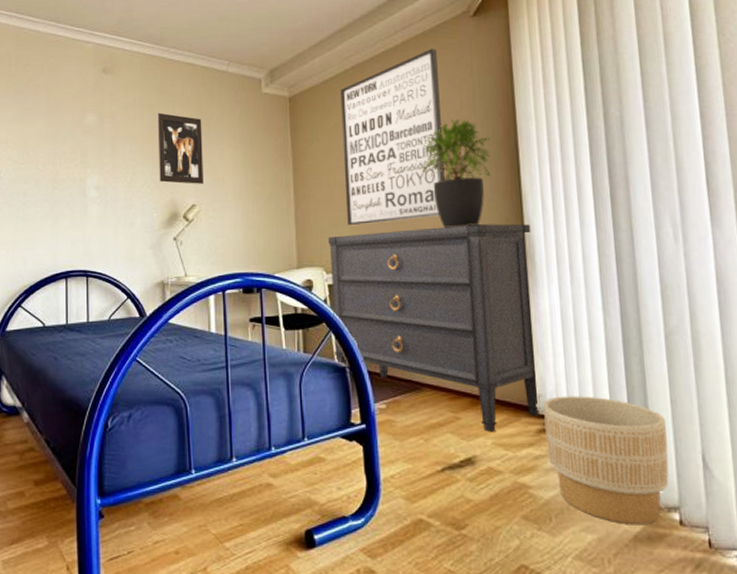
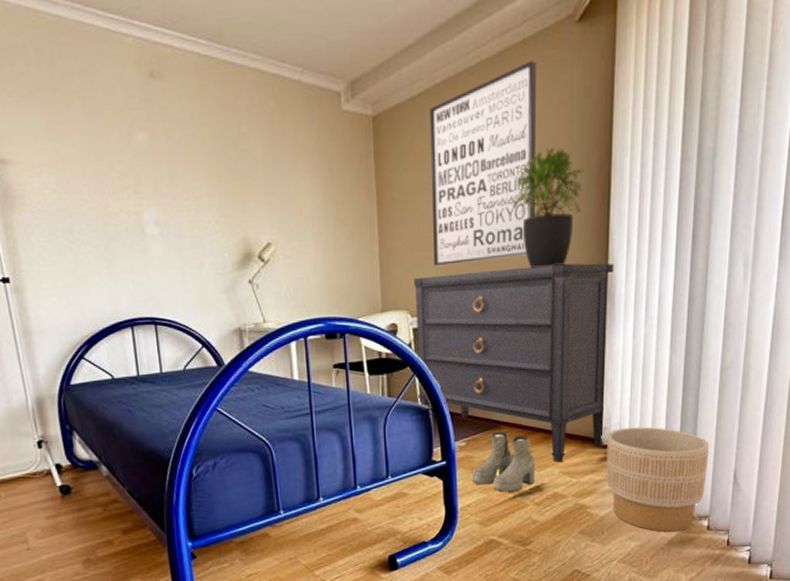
wall art: present [157,112,203,184] -> none [220,132,279,220]
boots: none [394,394,465,463] -> present [472,431,535,492]

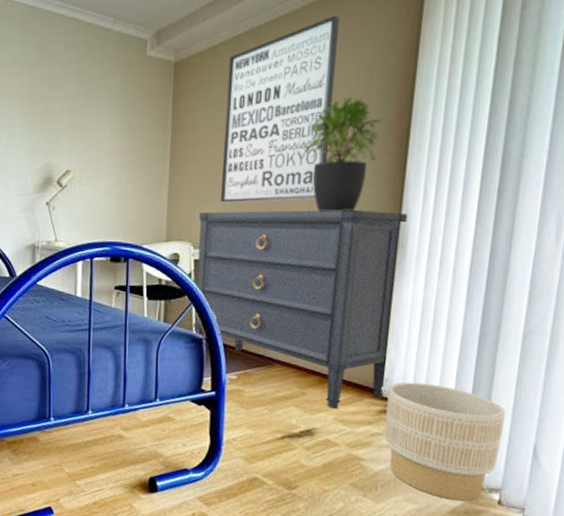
boots: present [472,431,535,492] -> none [240,369,308,432]

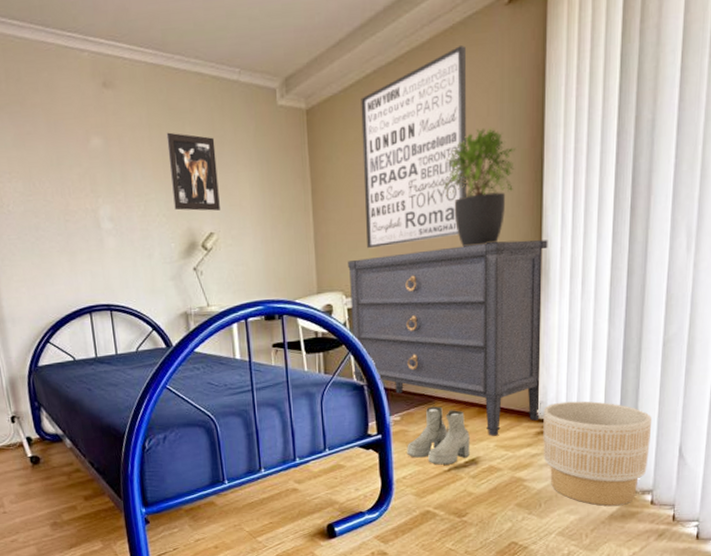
wall art: none [35,71,82,150] -> present [166,132,220,211]
boots: none [240,369,308,432] -> present [407,406,470,465]

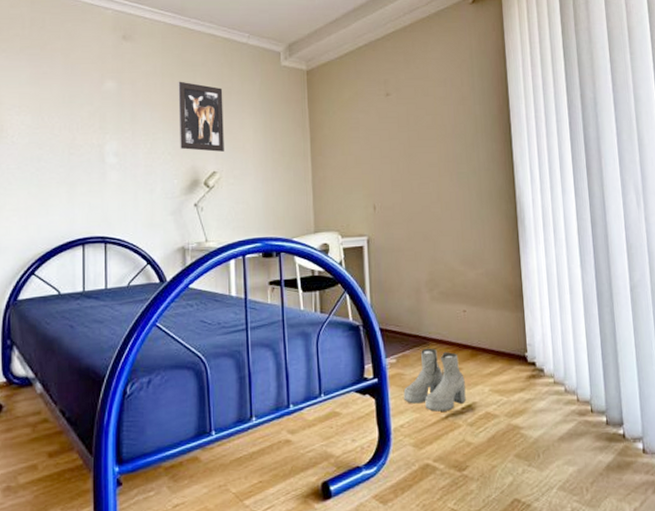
dresser: present [348,240,548,436] -> none [343,191,530,380]
wall art: present [361,45,467,249] -> none [354,31,448,193]
potted plant: present [441,127,516,247] -> none [426,95,487,195]
planter: present [543,401,653,506] -> none [532,344,635,455]

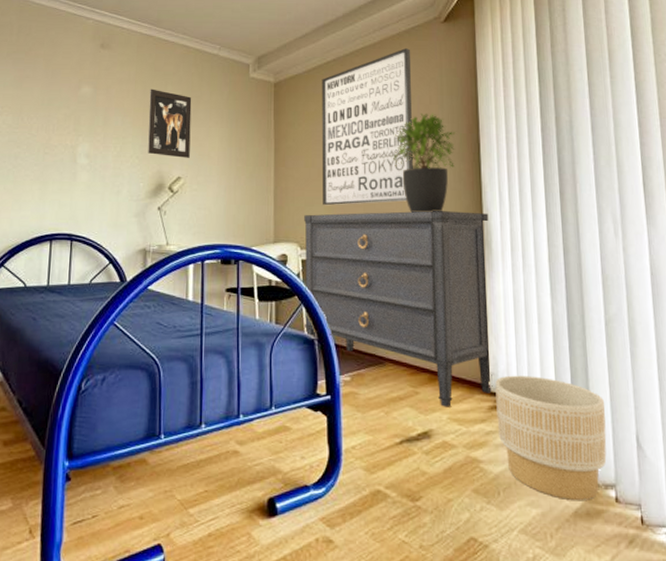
dresser: none [343,191,530,380] -> present [304,211,493,407]
wall art: none [354,31,448,193] -> present [321,48,414,206]
boots: present [403,348,466,412] -> none [357,369,422,436]
potted plant: none [426,95,487,195] -> present [391,113,456,213]
planter: none [532,344,635,455] -> present [495,375,607,500]

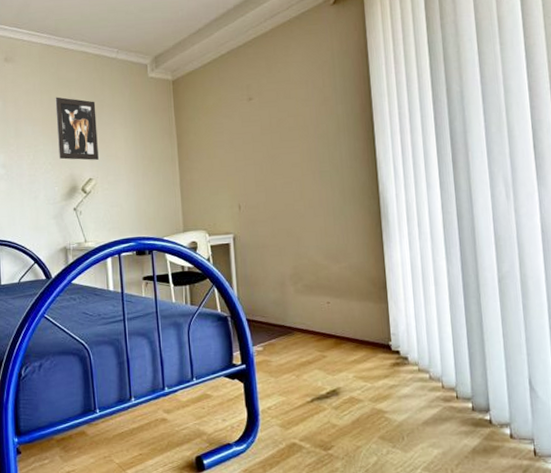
dresser: present [304,211,493,407] -> none [210,187,394,367]
wall art: present [321,48,414,206] -> none [217,34,311,194]
potted plant: present [391,113,456,213] -> none [288,96,350,193]
planter: present [495,375,607,500] -> none [396,333,502,439]

